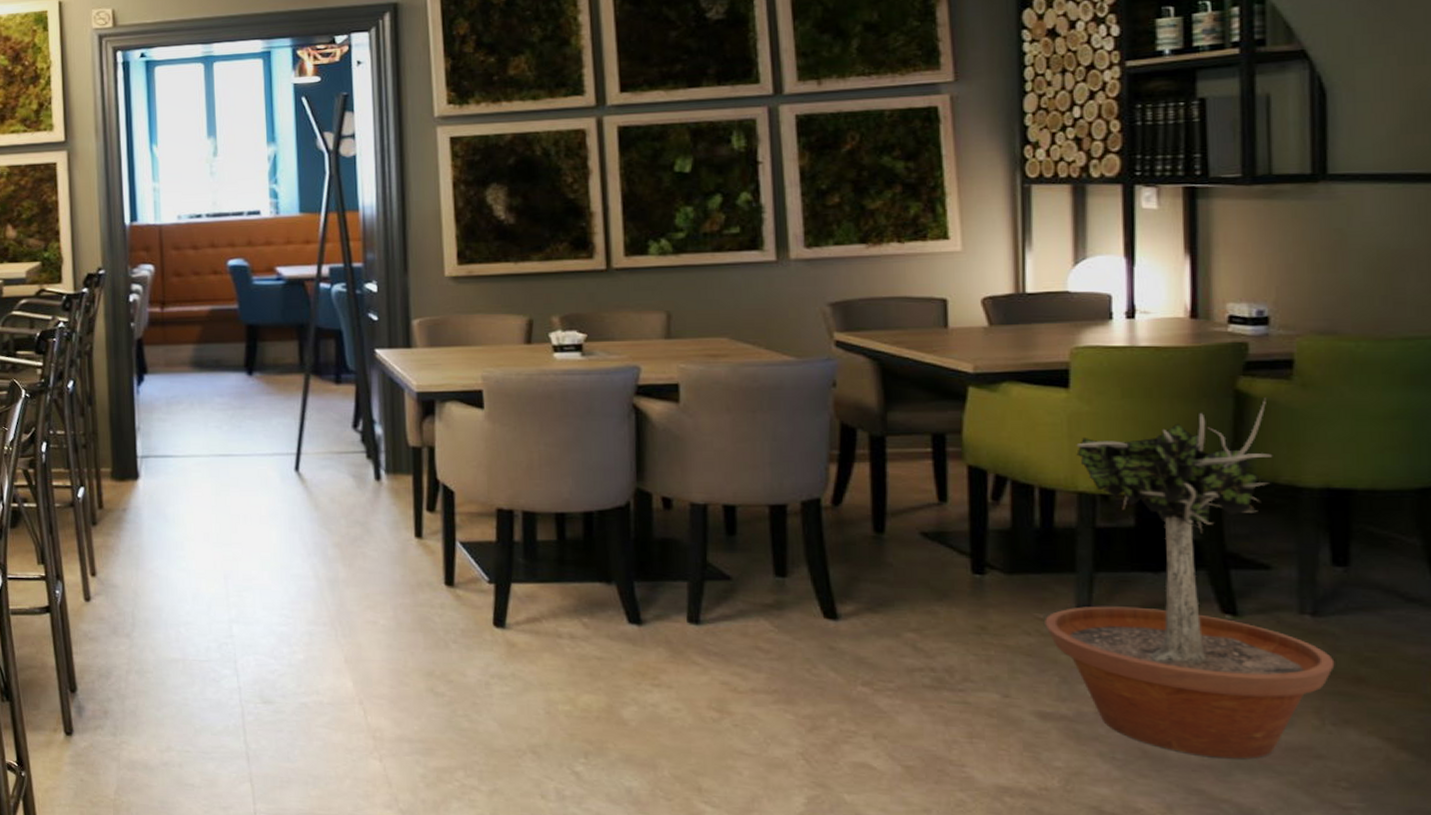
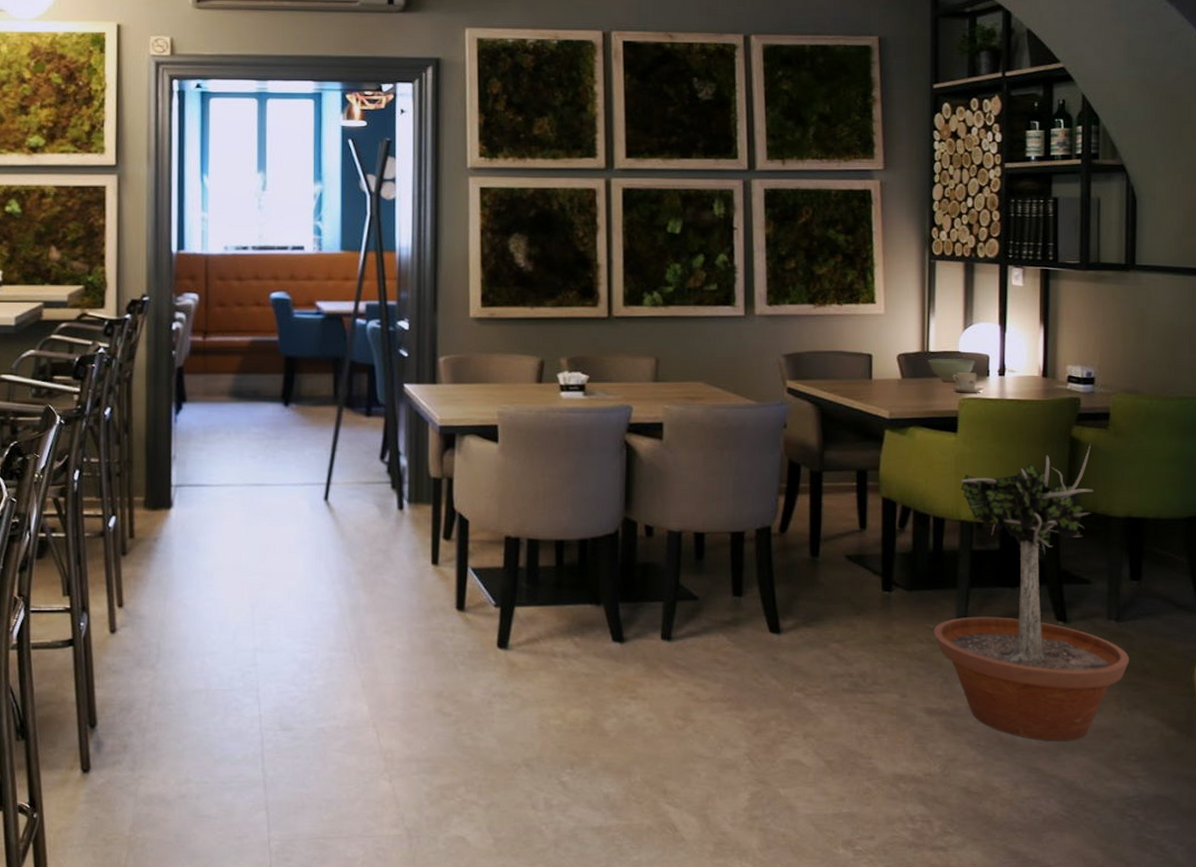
bowl: none [1024,299,1091,329] -> present [928,358,975,383]
teacup: none [1057,315,1105,341] -> present [950,371,984,393]

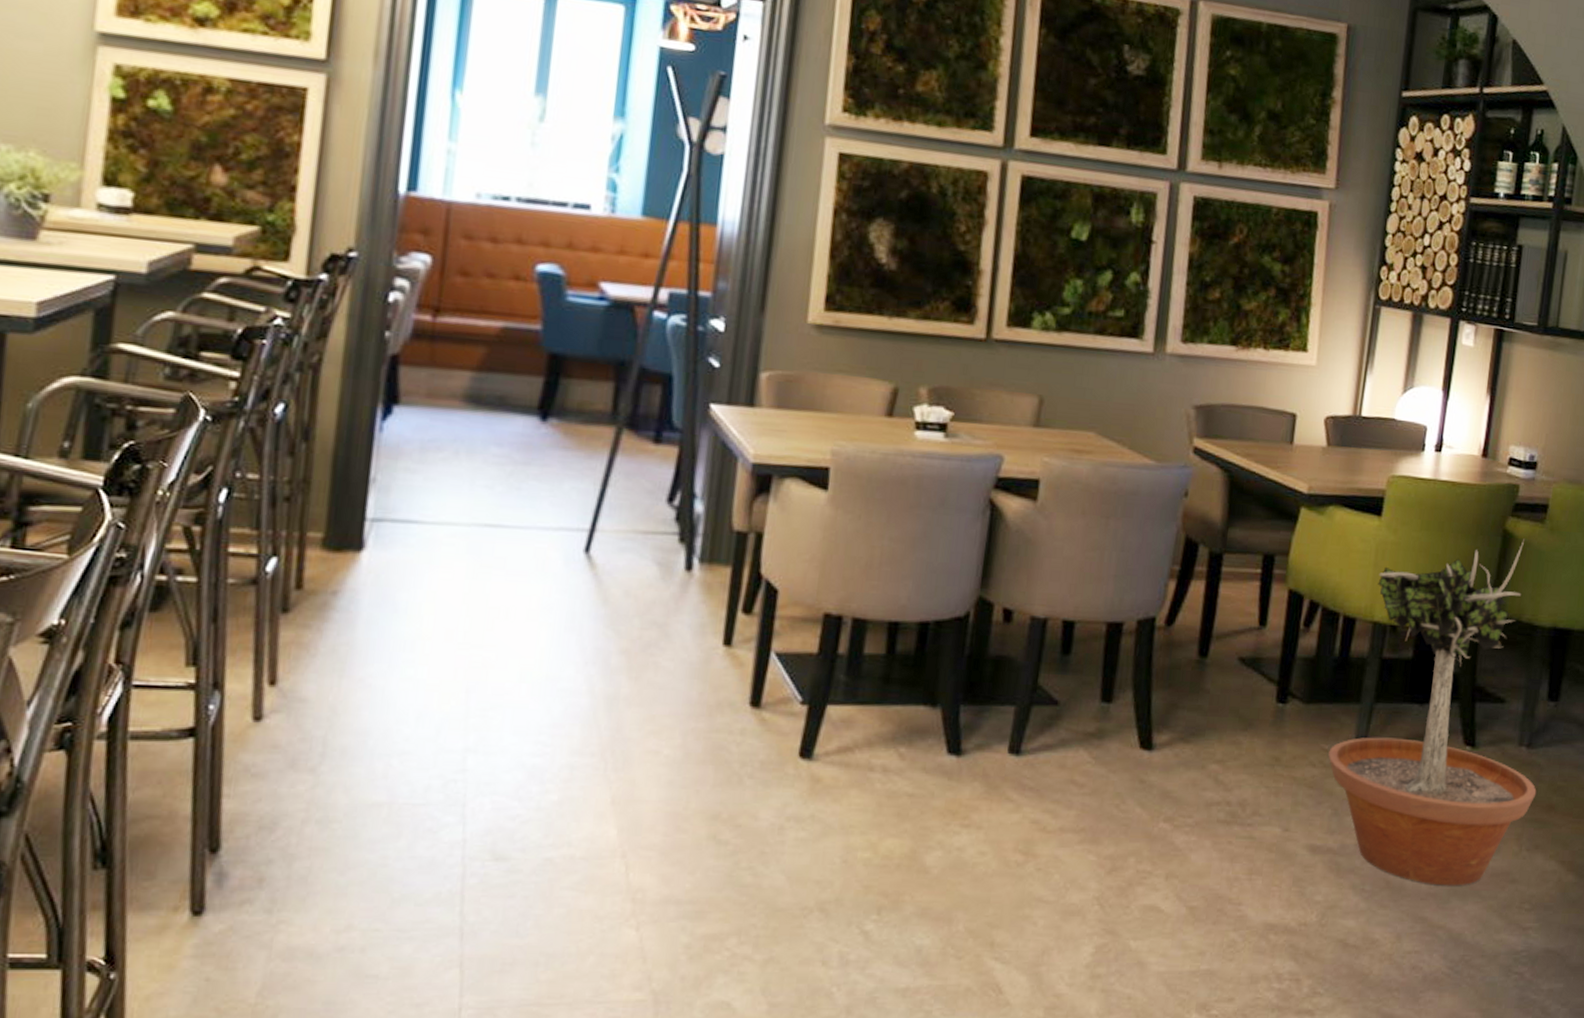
bowl: present [928,358,975,383] -> none [1358,424,1411,456]
teacup: present [950,371,984,393] -> none [1380,443,1417,471]

